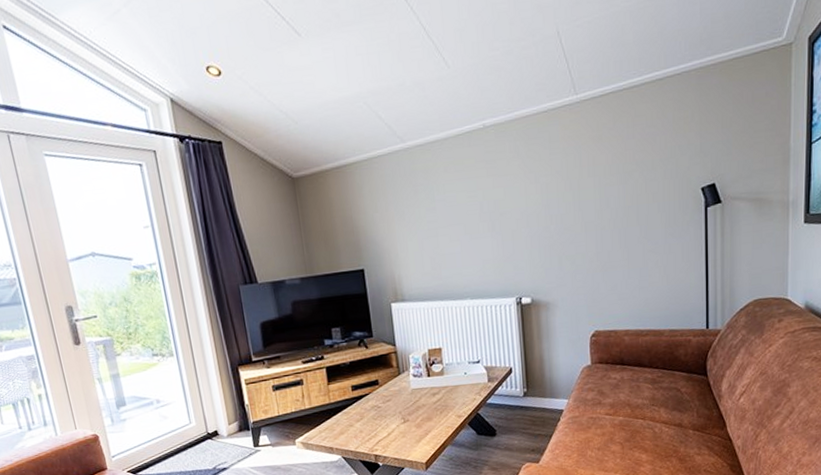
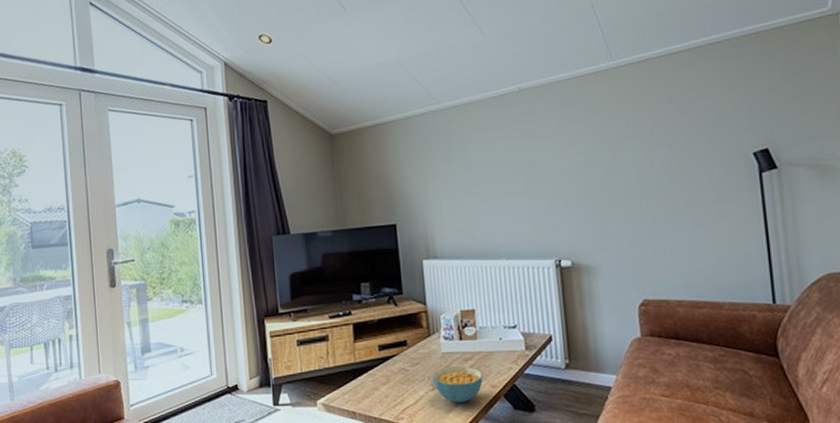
cereal bowl: none [402,399,449,433] -> present [432,366,483,404]

